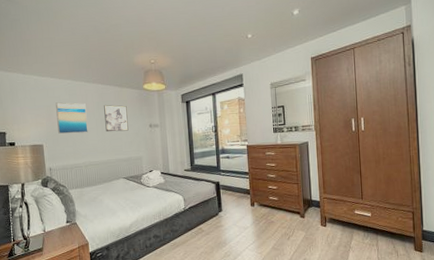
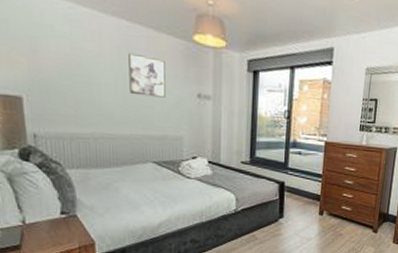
wall art: present [56,102,88,134] -> none [45,34,101,90]

